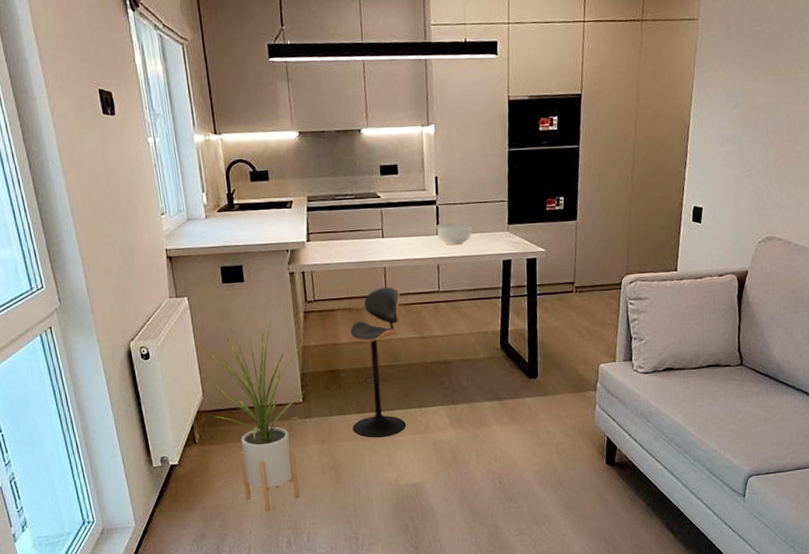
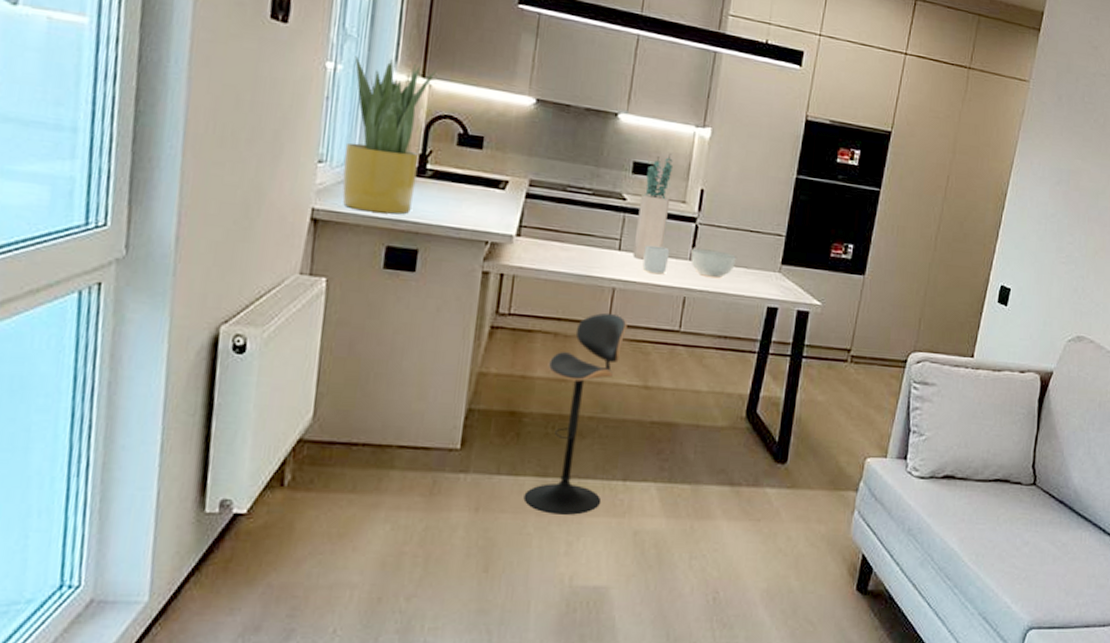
planter: none [165,125,231,245] -> present [342,56,436,215]
house plant: present [203,322,305,511] -> none [321,328,483,602]
vase: none [390,153,415,243] -> present [632,153,674,261]
mug: none [401,228,421,251] -> present [642,245,670,275]

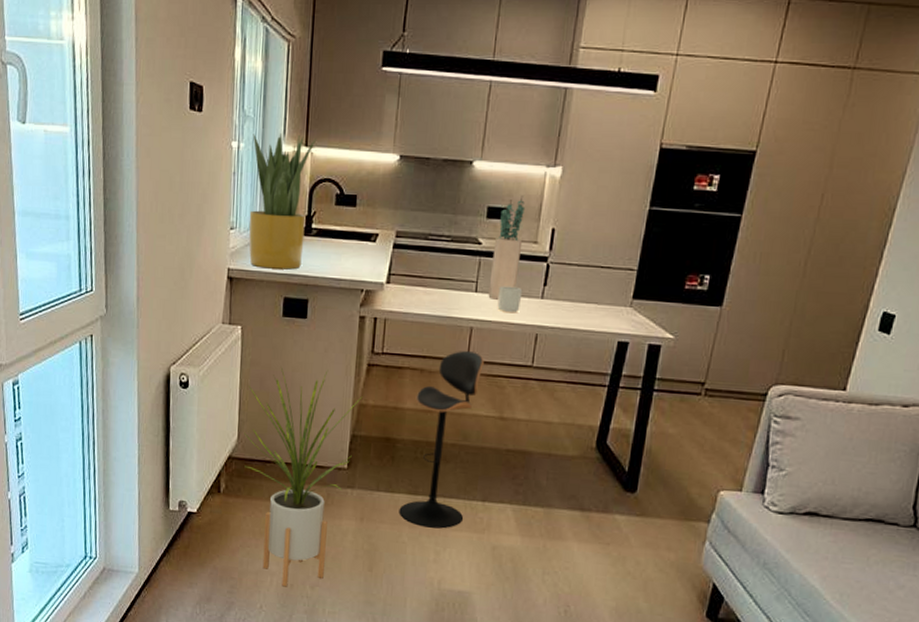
house plant: none [321,328,483,602] -> present [244,367,363,587]
bowl: present [690,248,738,279] -> none [542,286,588,316]

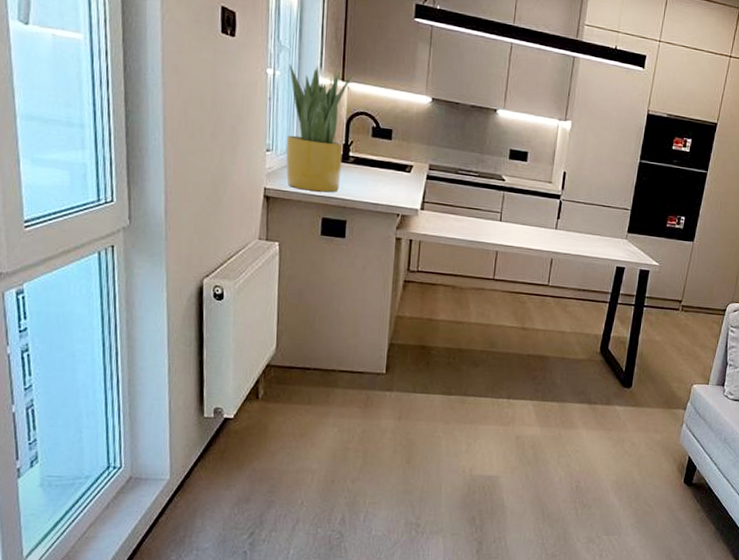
house plant: present [244,367,363,587] -> none [283,282,400,483]
bar stool: present [399,350,484,529] -> none [434,270,508,423]
vase: present [488,196,526,301] -> none [511,142,542,230]
mug: present [497,286,523,314] -> none [518,217,540,241]

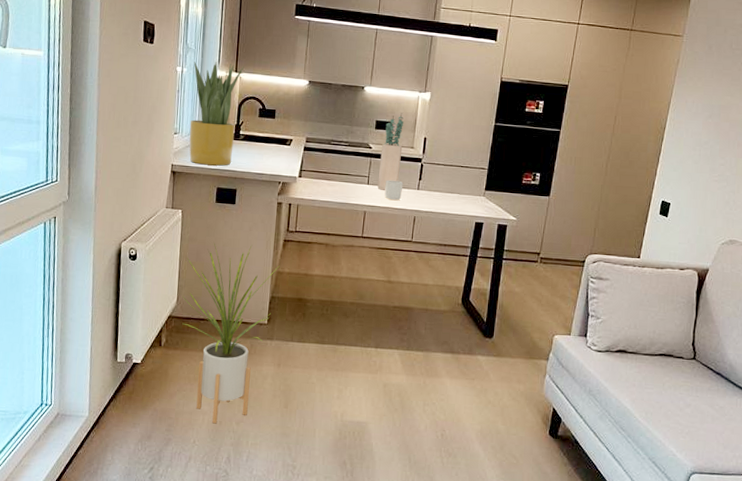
house plant: none [283,282,400,483] -> present [182,243,280,424]
vase: none [511,142,542,230] -> present [377,113,404,191]
mug: none [518,217,540,241] -> present [384,180,404,201]

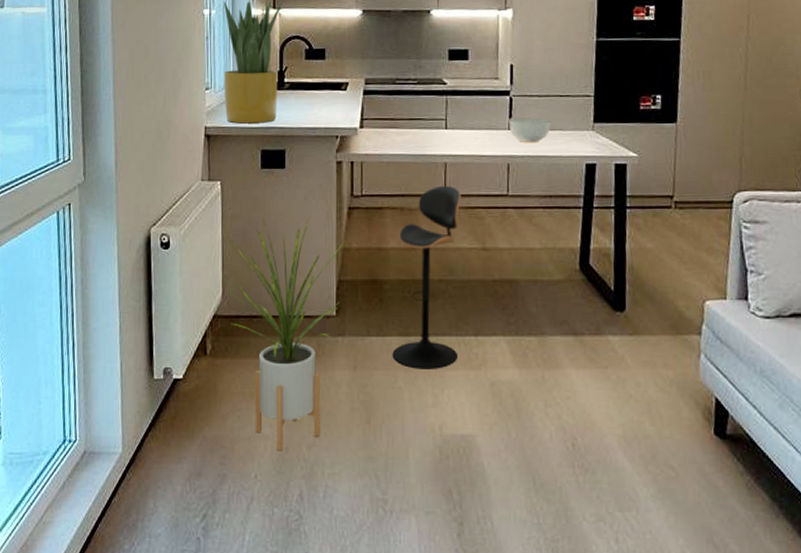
bar stool: none [309,229,375,371] -> present [392,185,461,369]
vase: present [377,113,404,191] -> none [457,37,485,136]
mug: present [384,180,404,201] -> none [467,120,490,146]
bowl: none [418,181,452,203] -> present [509,118,552,144]

